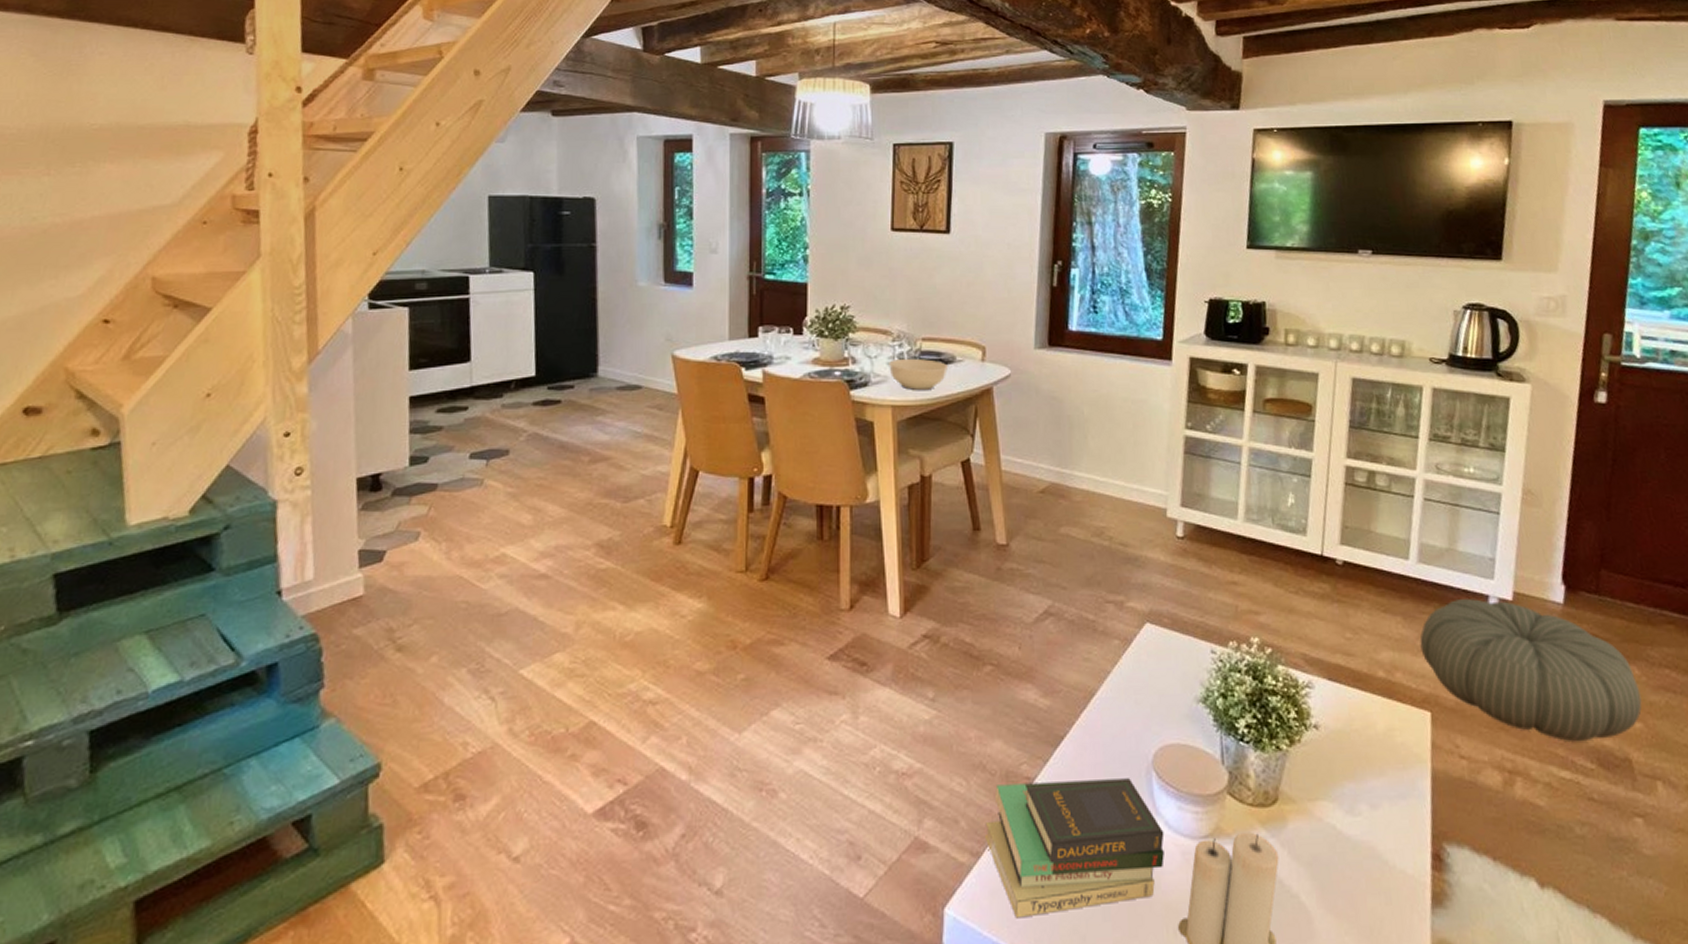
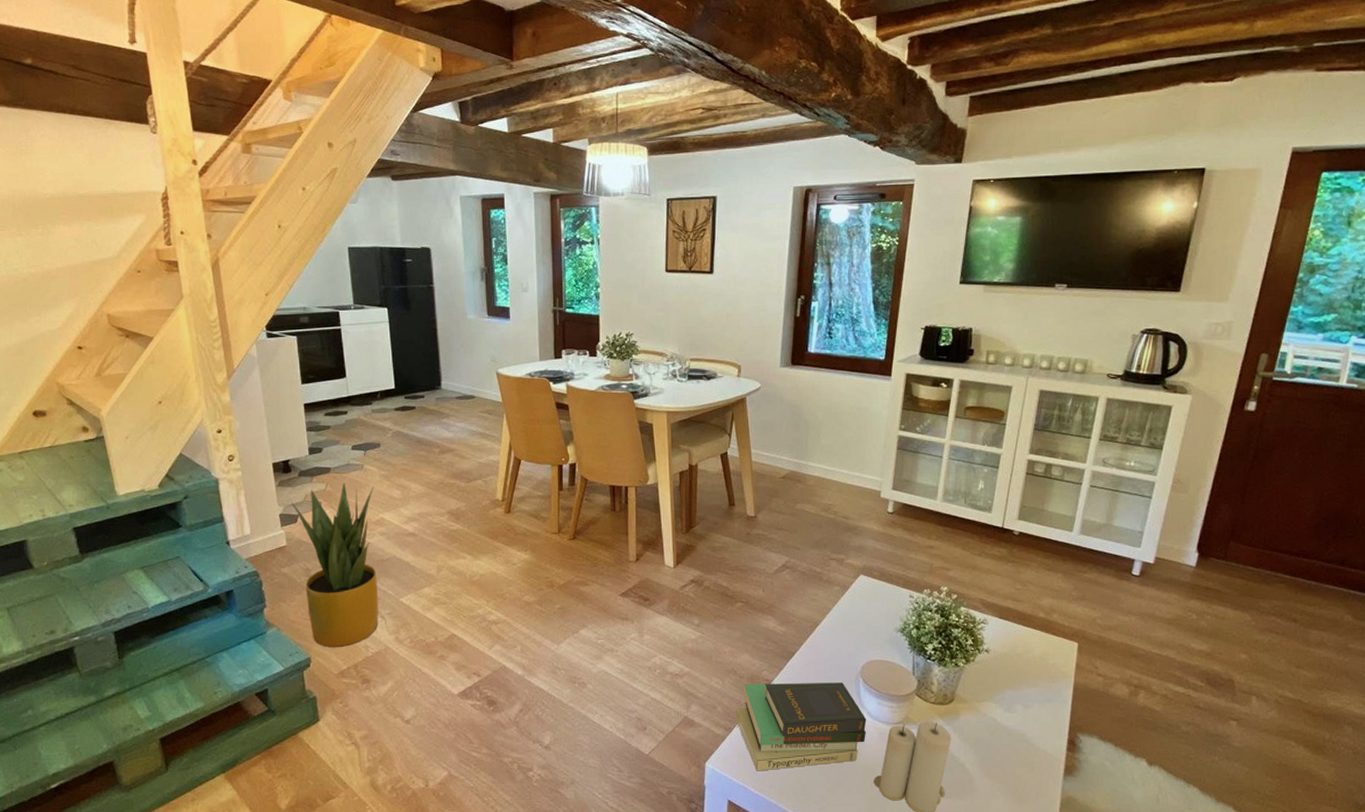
planter: none [377,505,496,746] -> present [291,483,379,647]
bowl: present [889,358,949,390] -> none [664,374,712,399]
pouf: present [1420,599,1642,742] -> none [1075,562,1249,667]

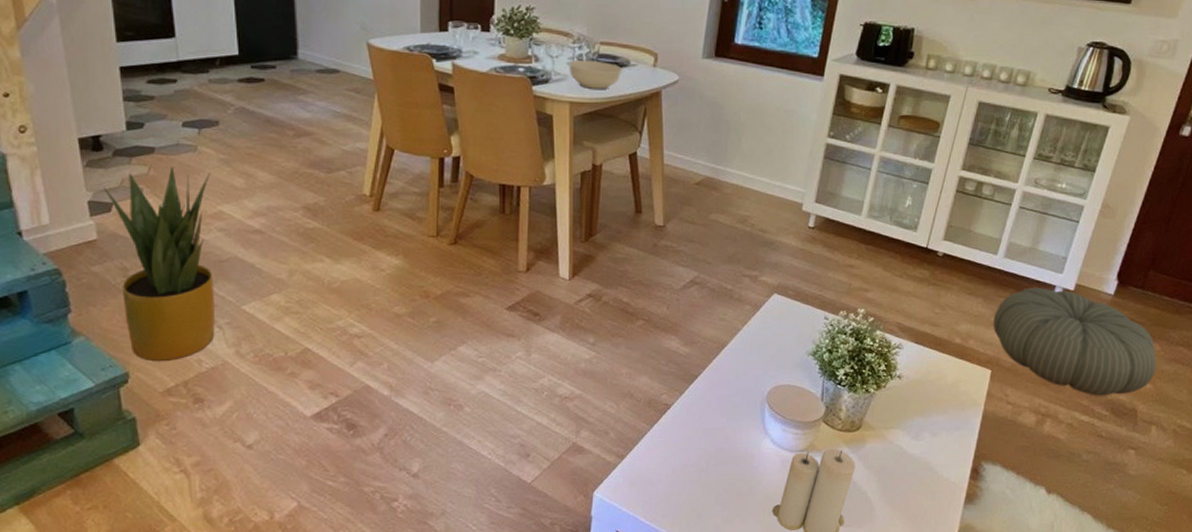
bowl: none [664,374,712,399] -> present [568,59,624,89]
books: present [734,682,867,771] -> none [628,408,770,501]
pouf: none [1075,562,1249,667] -> present [993,288,1157,396]

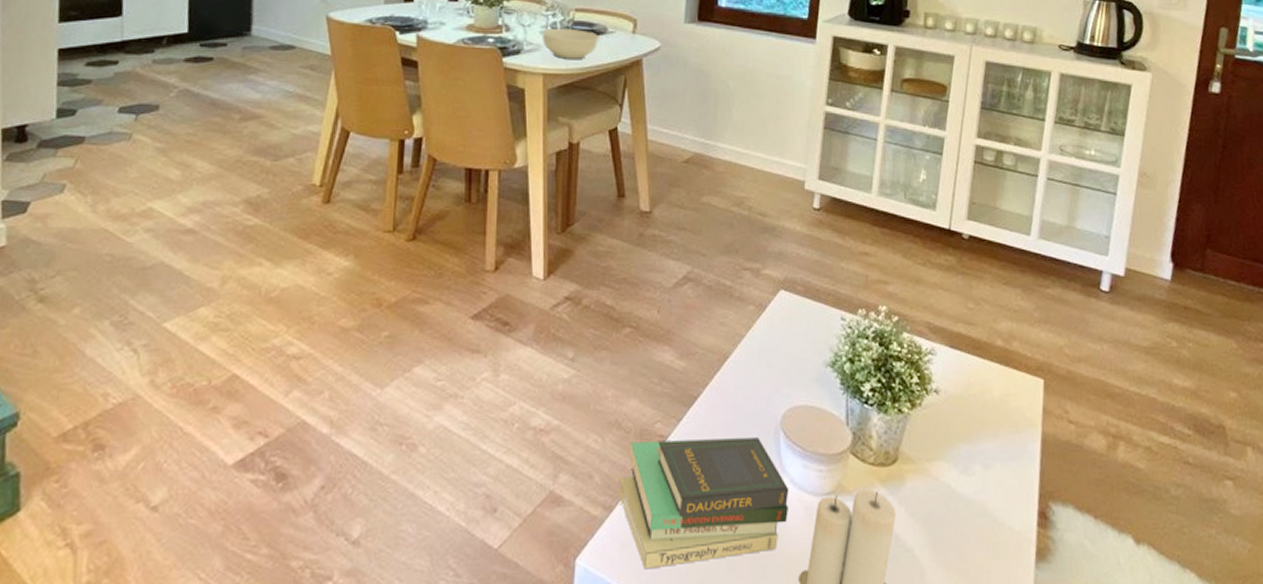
planter: present [103,167,215,361] -> none [21,159,144,396]
books: none [628,408,770,501] -> present [617,437,789,570]
pouf: present [993,288,1157,396] -> none [1037,274,1238,410]

